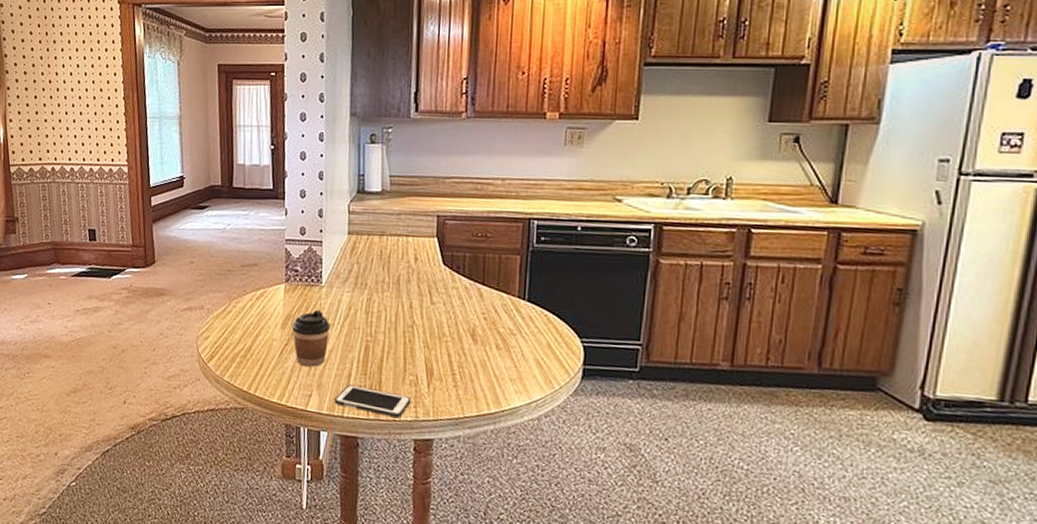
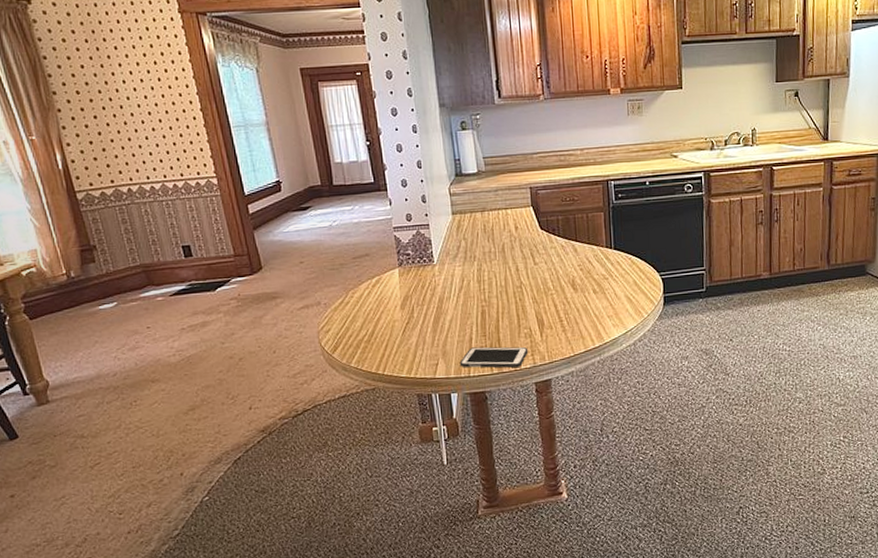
coffee cup: present [292,310,331,367] -> none [411,287,448,339]

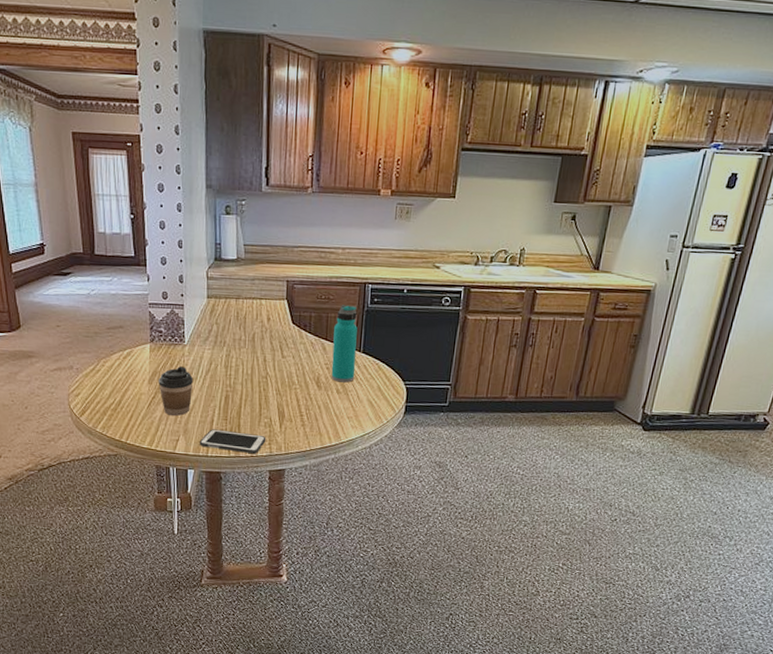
coffee cup: none [411,287,448,339] -> present [159,366,194,416]
water bottle: none [583,204,610,282] -> present [331,305,358,383]

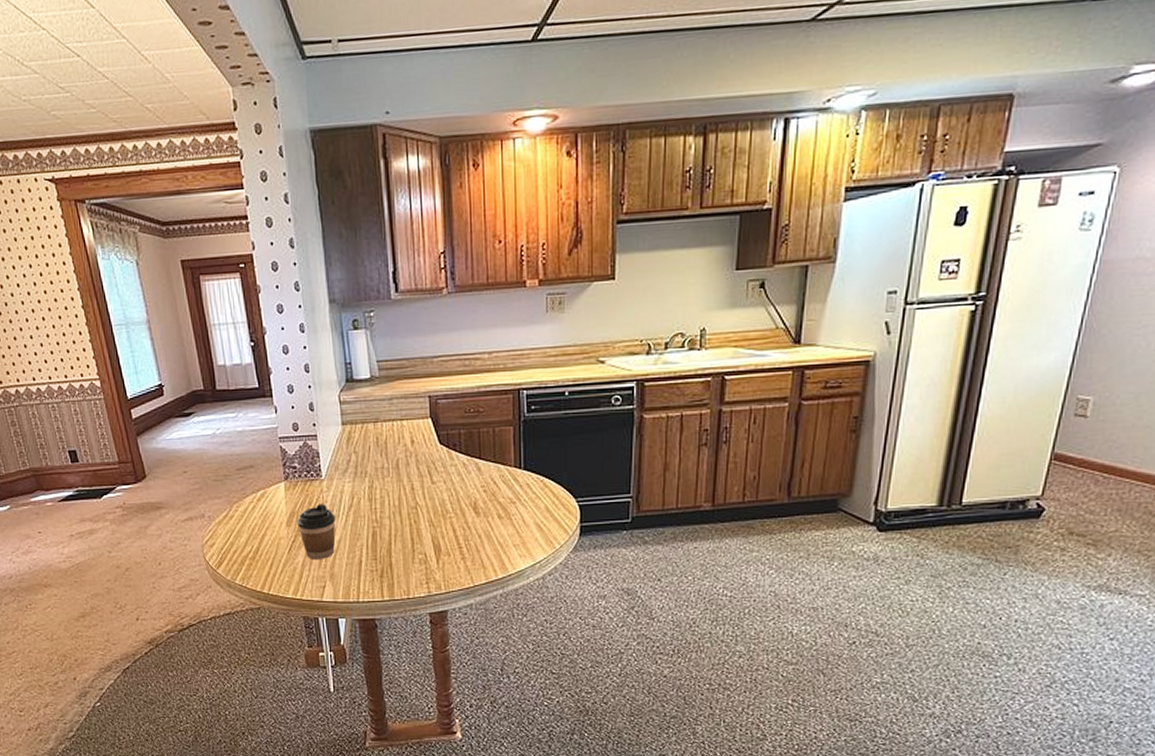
cell phone: present [199,429,266,454] -> none [348,571,423,595]
water bottle: present [331,305,358,383] -> none [488,416,518,506]

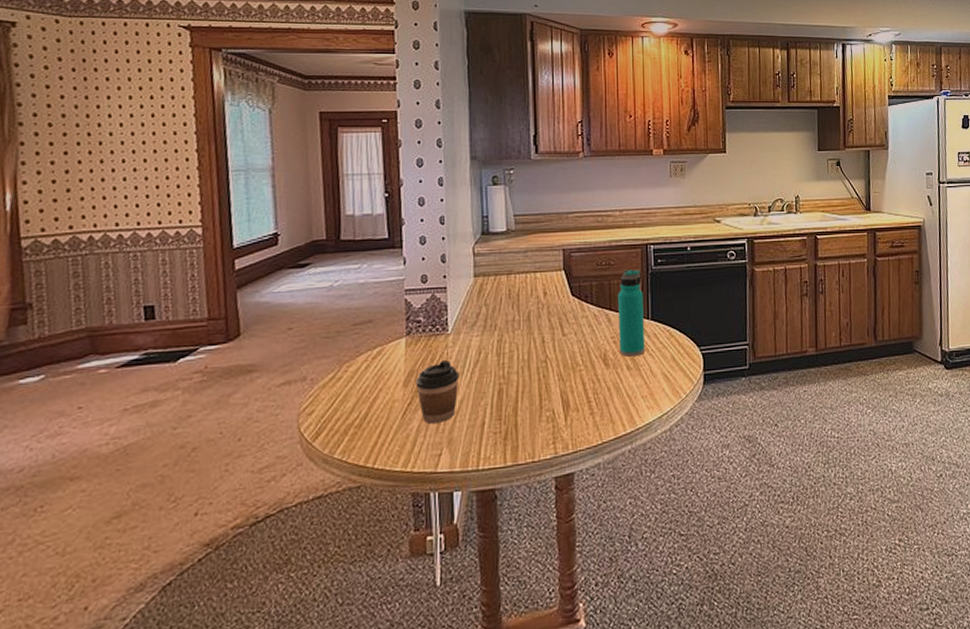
water bottle: none [488,416,518,506] -> present [618,269,646,357]

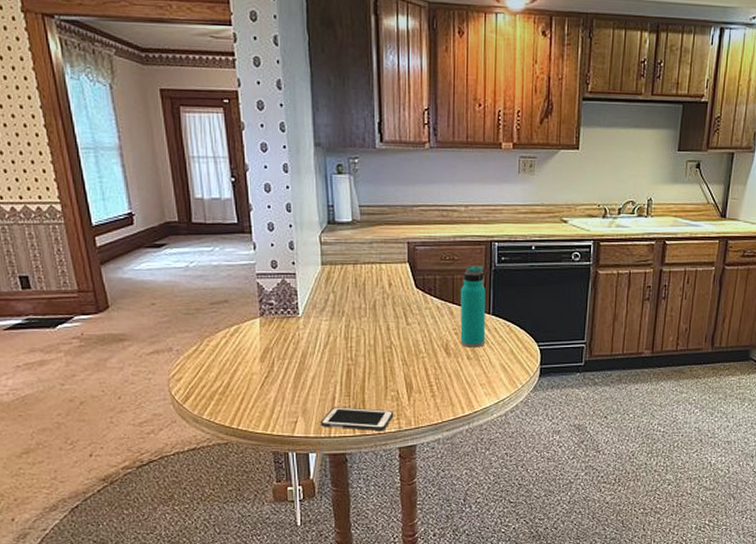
coffee cup: present [416,360,460,424] -> none [271,341,311,395]
cell phone: none [467,433,550,459] -> present [320,407,394,430]

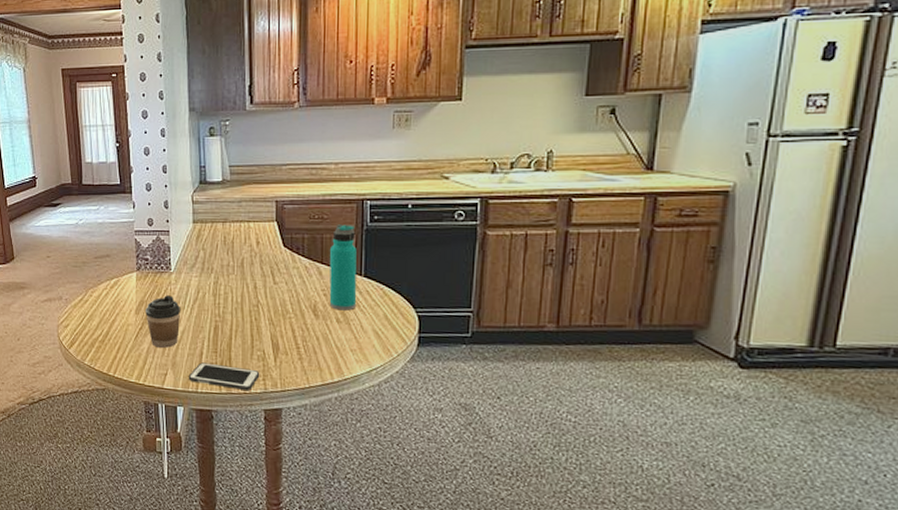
coffee cup: none [271,341,311,395] -> present [146,295,181,348]

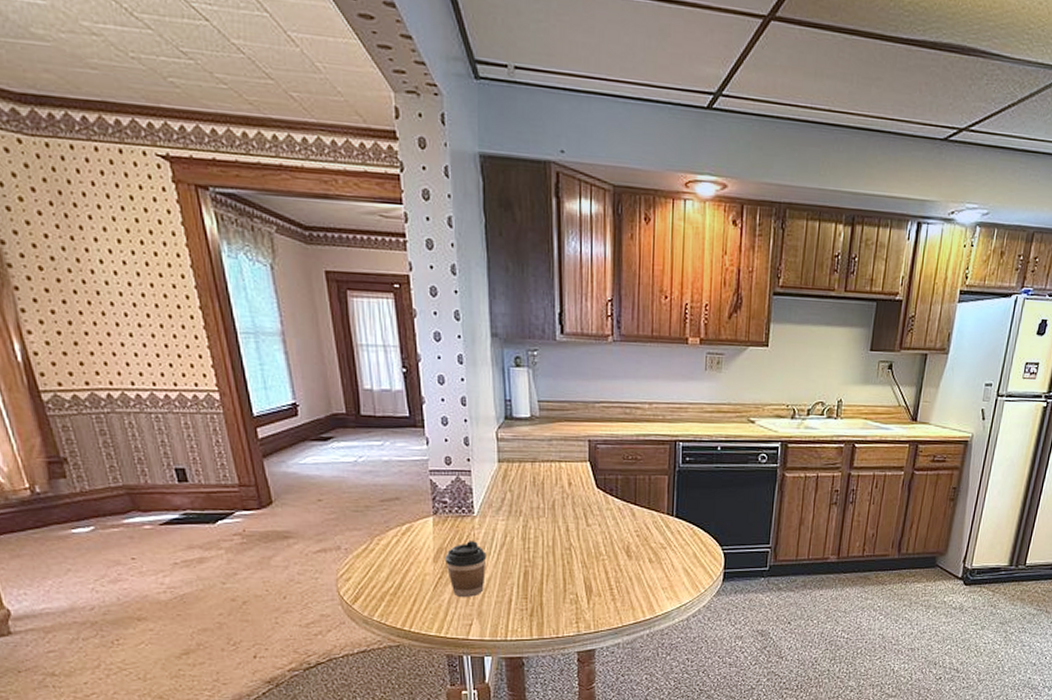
cell phone: present [188,362,260,390] -> none [496,610,573,634]
water bottle: present [329,224,357,311] -> none [642,465,669,551]

